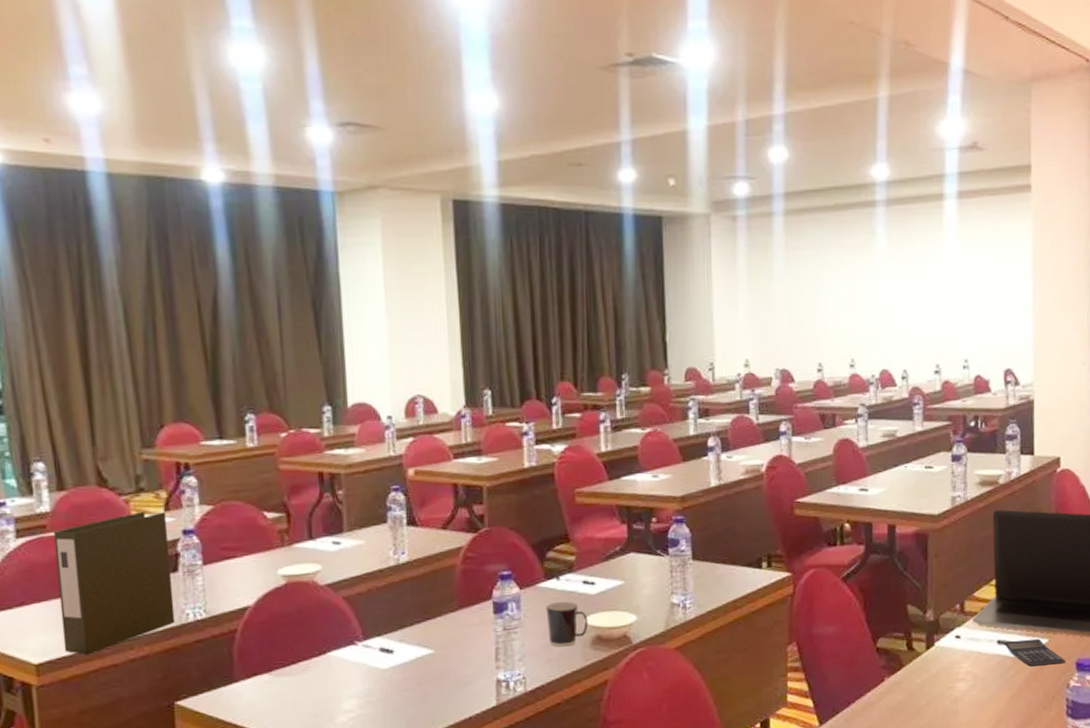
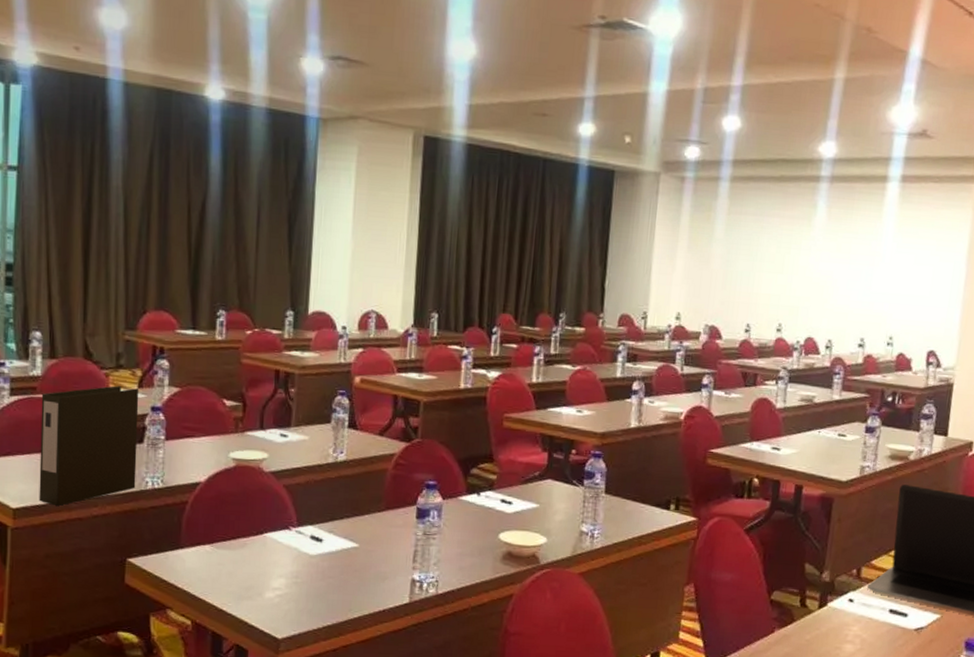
mug: present [546,602,588,647] -> none [463,516,502,558]
calculator: present [1003,638,1065,667] -> none [895,611,955,641]

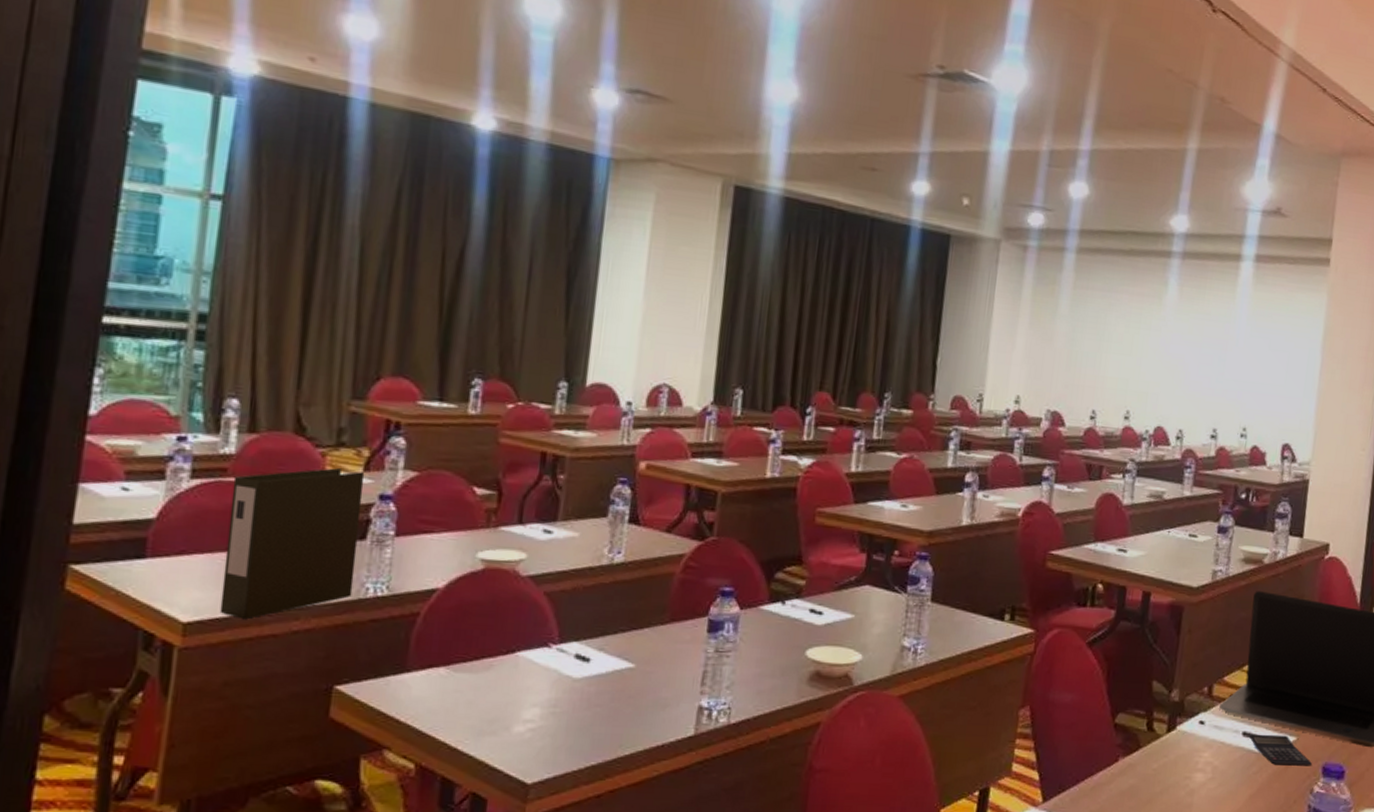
calculator: none [895,611,955,641] -> present [1248,734,1312,766]

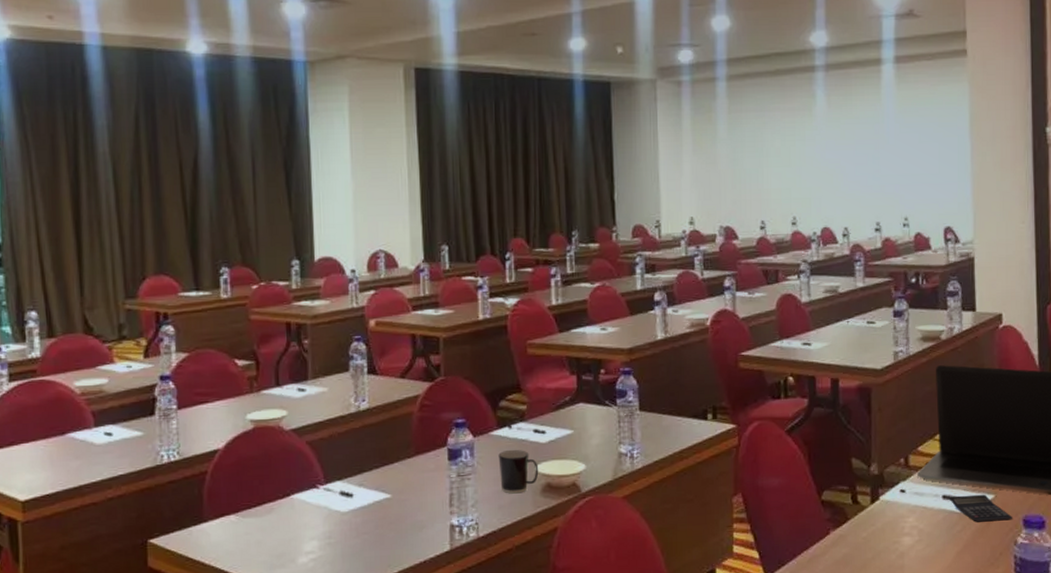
binder: present [219,468,365,619] -> none [42,358,151,492]
mug: none [763,629,810,679] -> present [498,450,539,494]

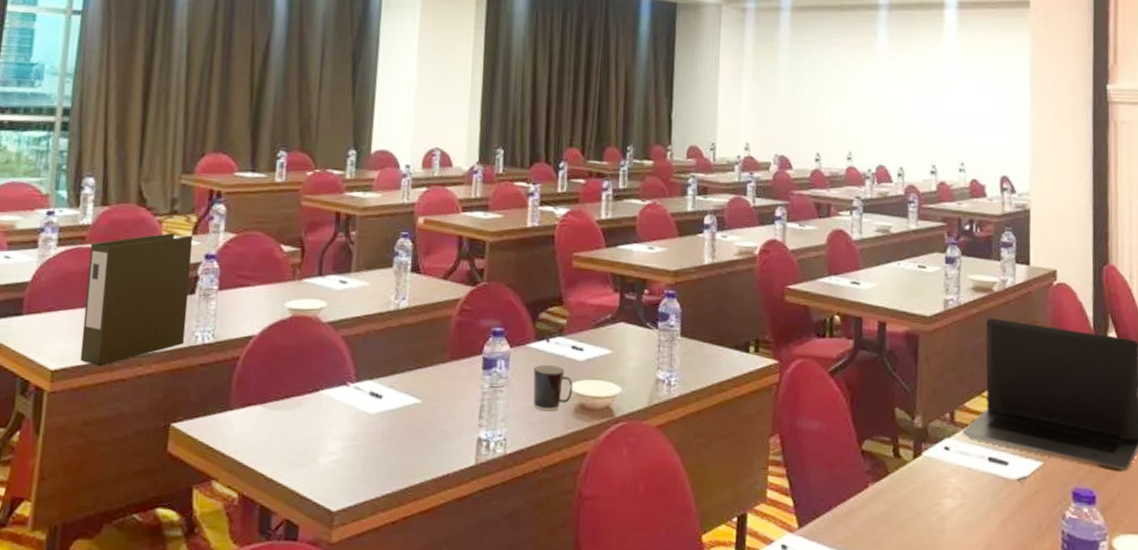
binder: none [42,358,151,492] -> present [80,233,194,365]
calculator: present [949,494,1012,522] -> none [994,459,1061,491]

